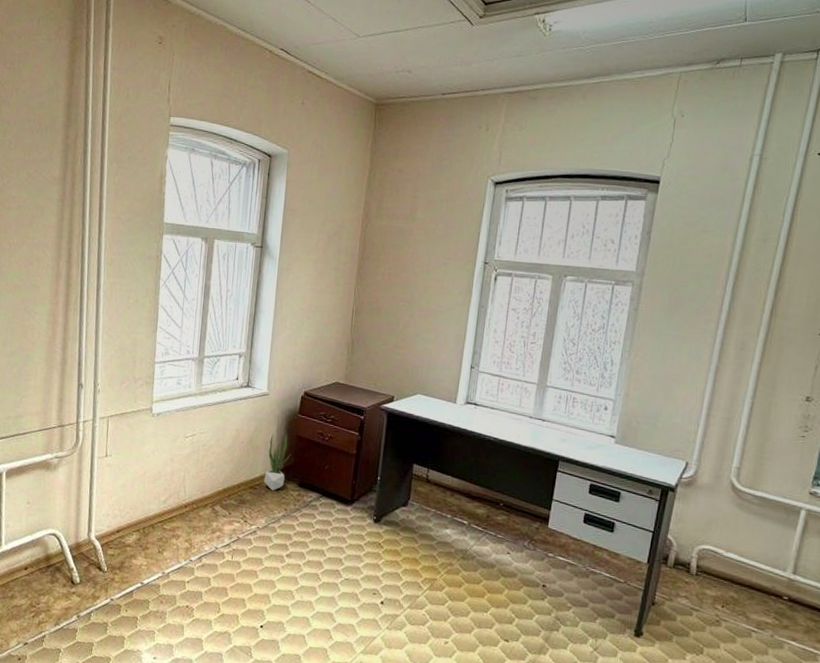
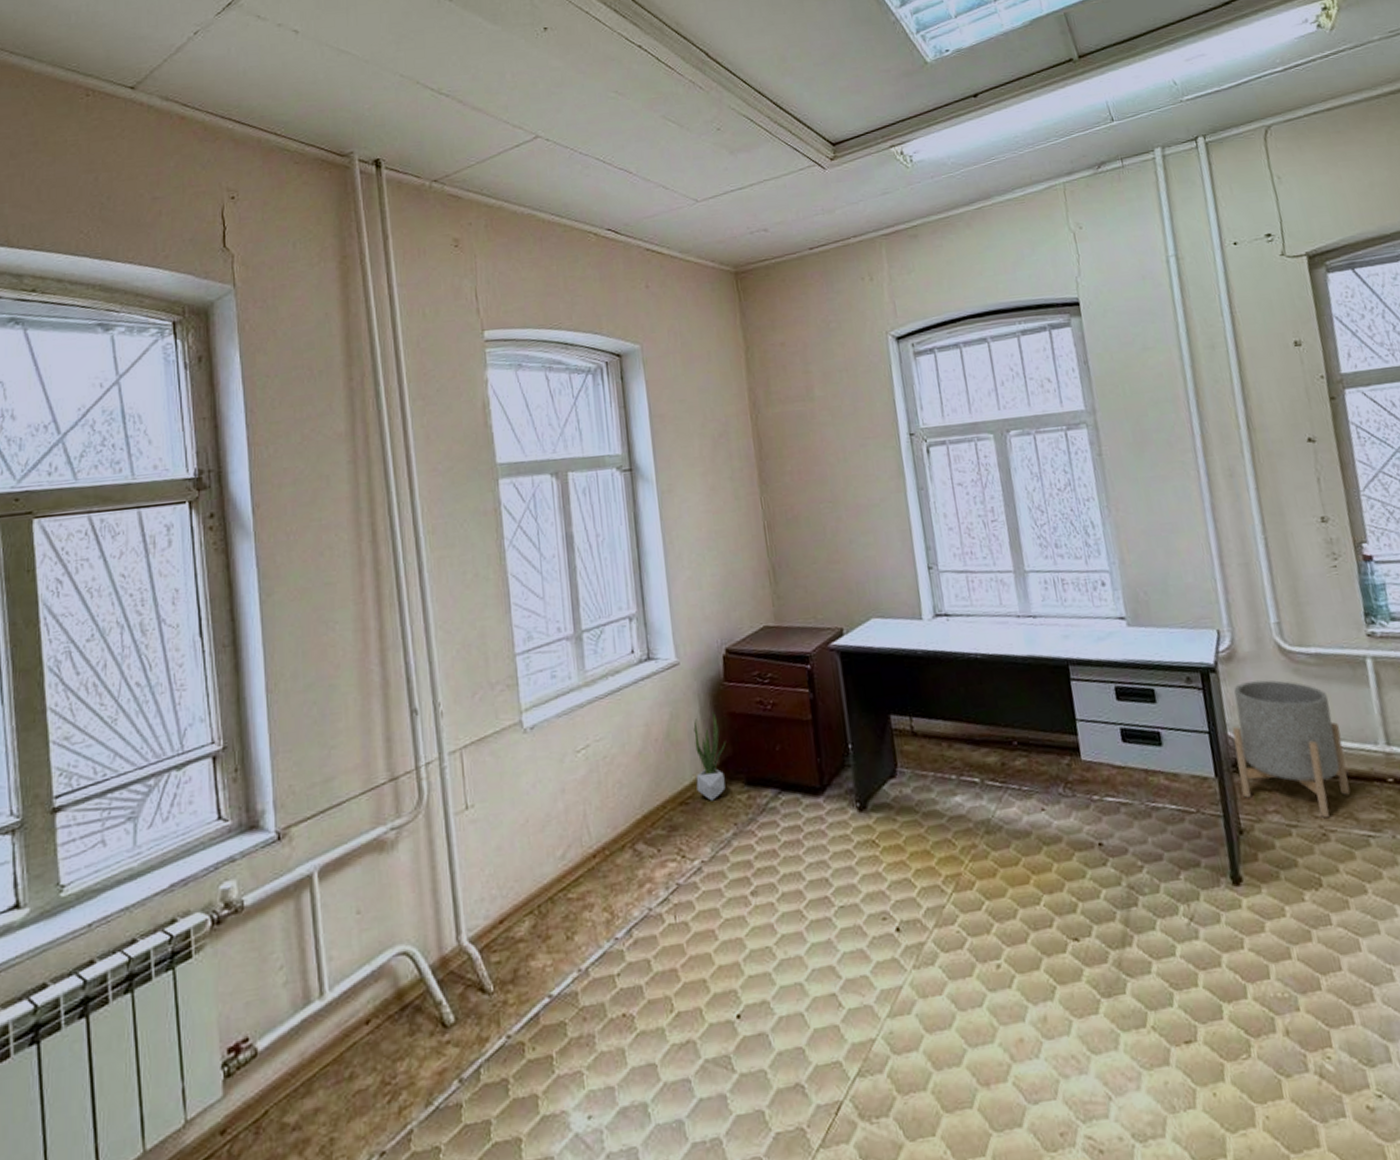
planter: none [664,504,760,611] -> present [1232,680,1351,819]

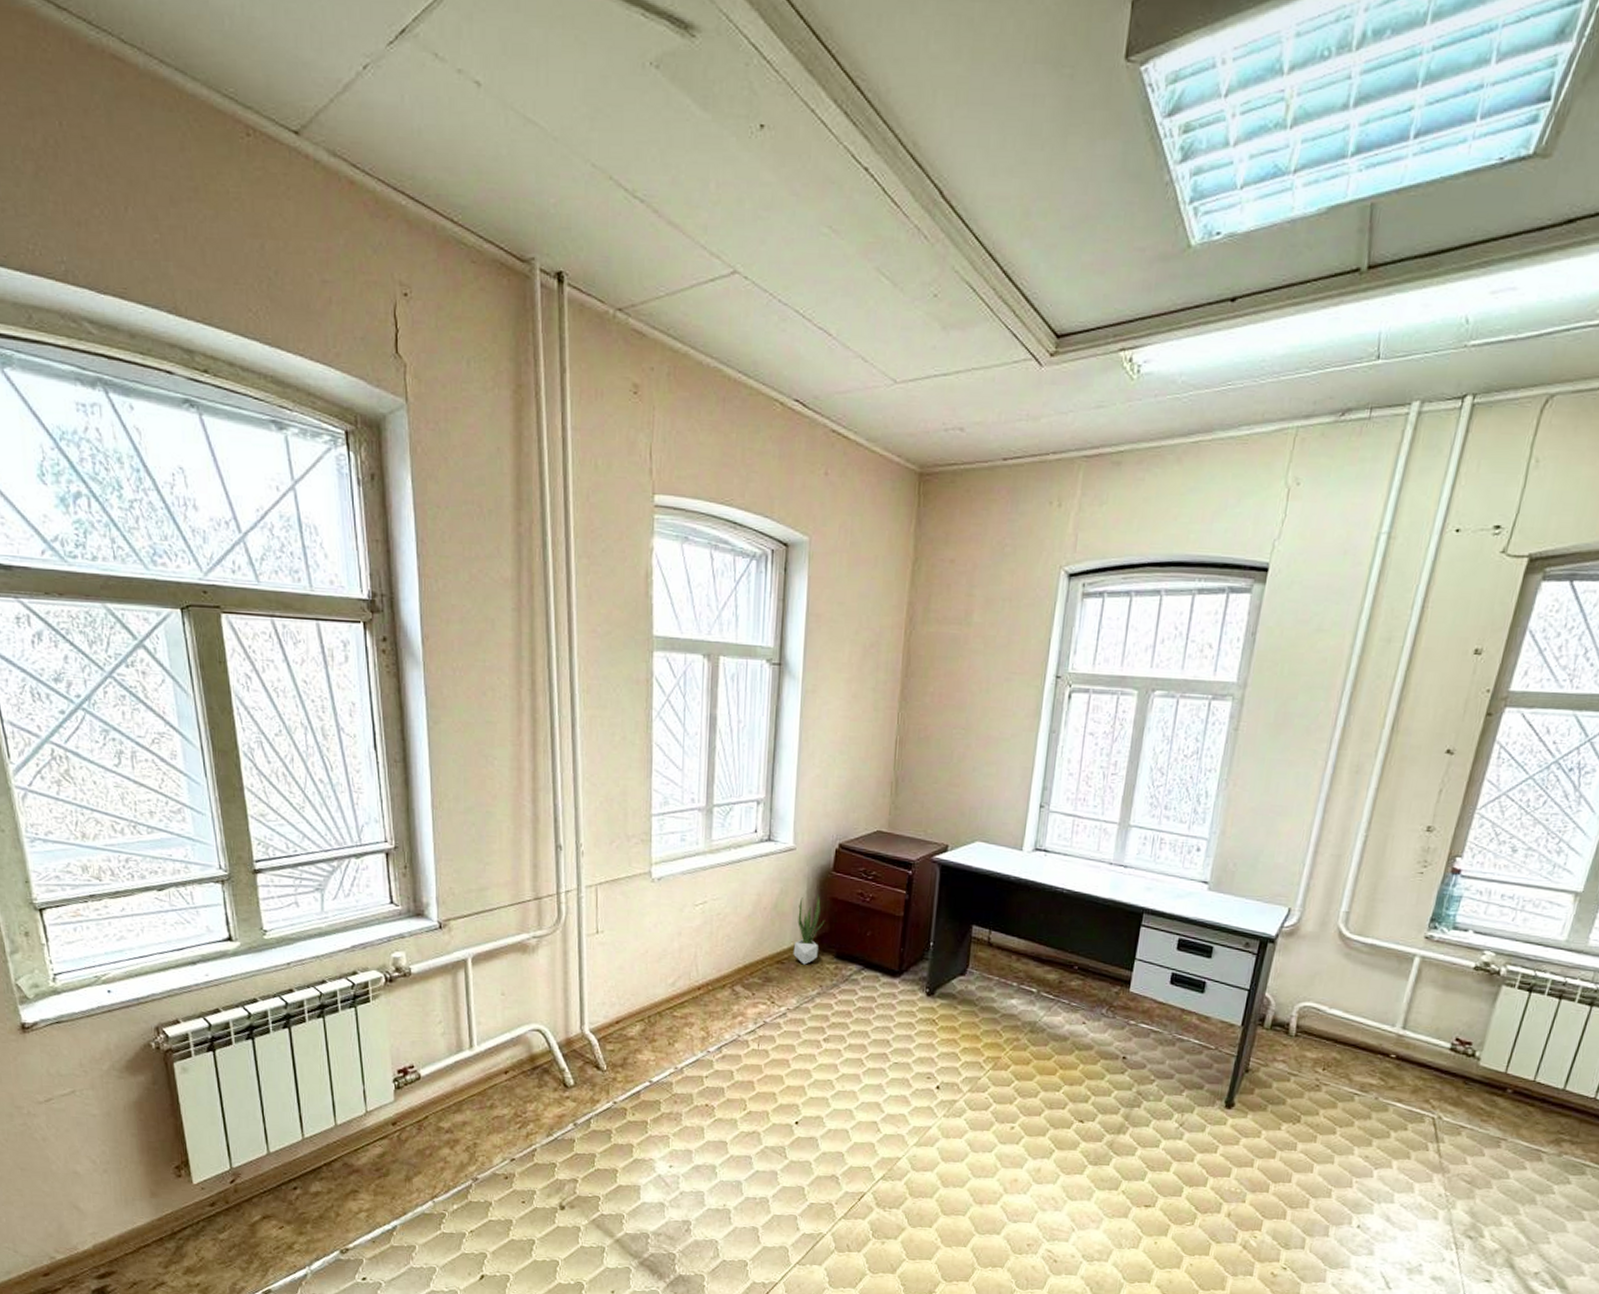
planter: present [1232,680,1351,819] -> none [1259,956,1367,1074]

